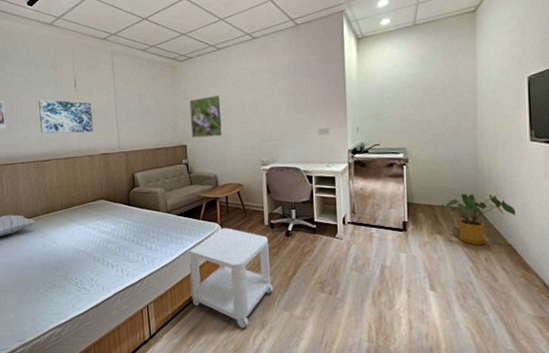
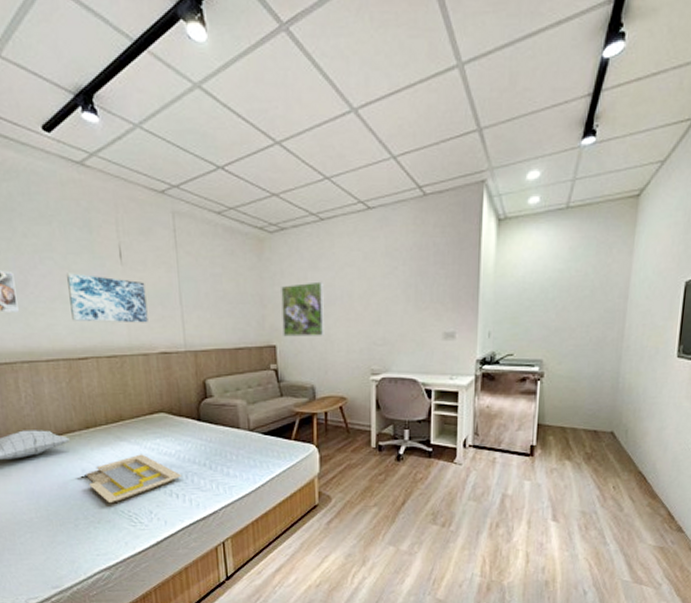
serving tray: none [46,232,117,272] -> present [86,454,183,504]
side table: present [188,228,273,328] -> none [275,450,378,566]
house plant: present [439,193,516,246] -> none [571,414,651,473]

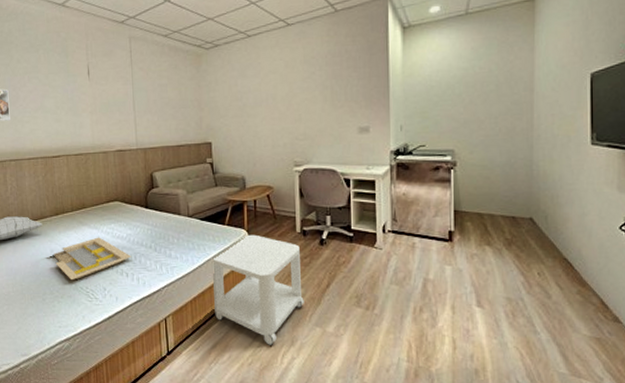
wall art: present [65,273,148,323] -> none [47,88,108,127]
side table: none [275,450,378,566] -> present [211,234,304,345]
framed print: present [281,281,324,337] -> none [215,87,253,135]

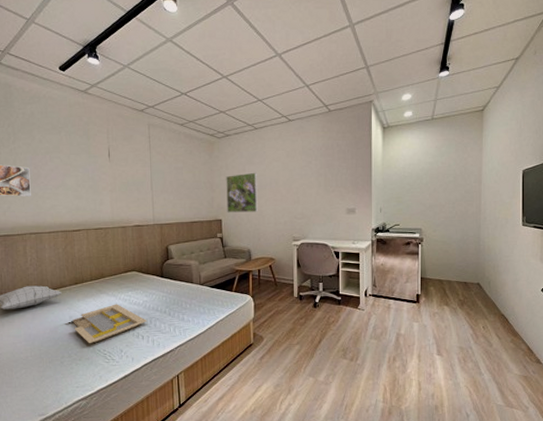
side table: present [211,234,304,345] -> none [220,299,300,394]
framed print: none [215,87,253,135] -> present [226,172,258,213]

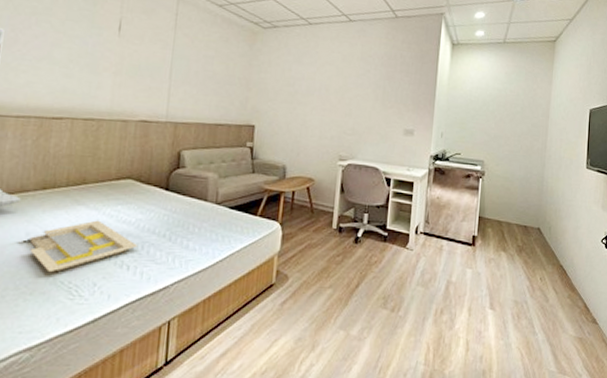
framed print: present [226,172,258,213] -> none [262,73,305,122]

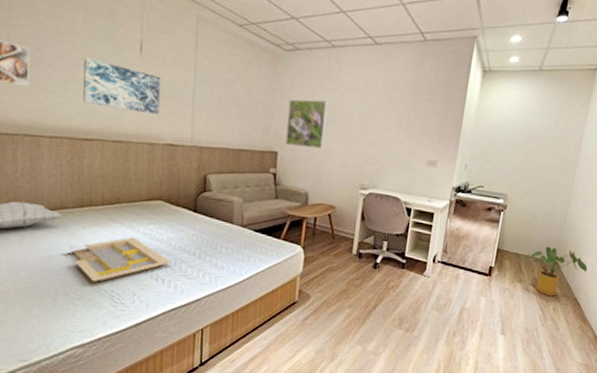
wall art: none [55,37,138,92] -> present [83,57,161,115]
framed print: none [262,73,305,122] -> present [285,99,328,149]
house plant: none [506,212,569,265] -> present [524,246,587,297]

